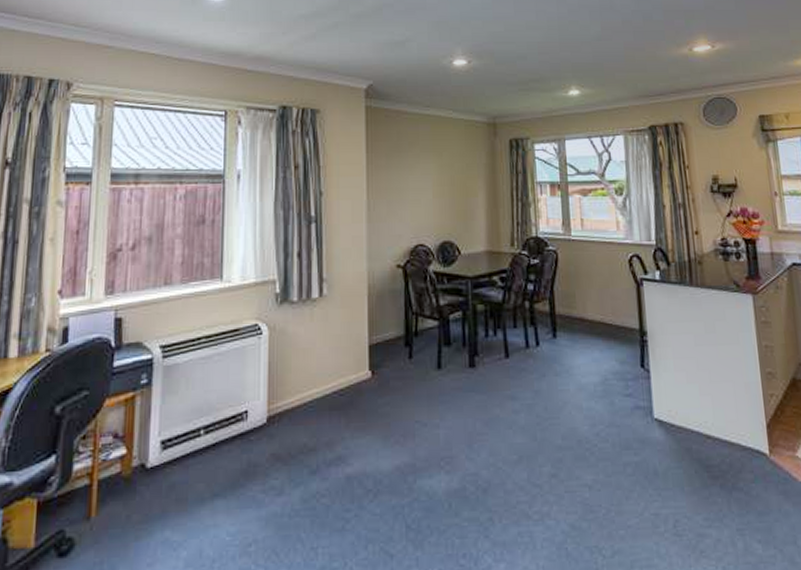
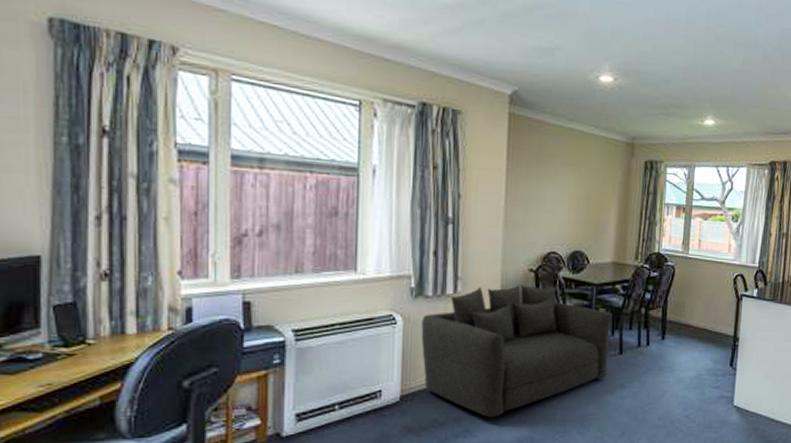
loveseat: none [287,283,494,441] -> present [421,285,612,418]

